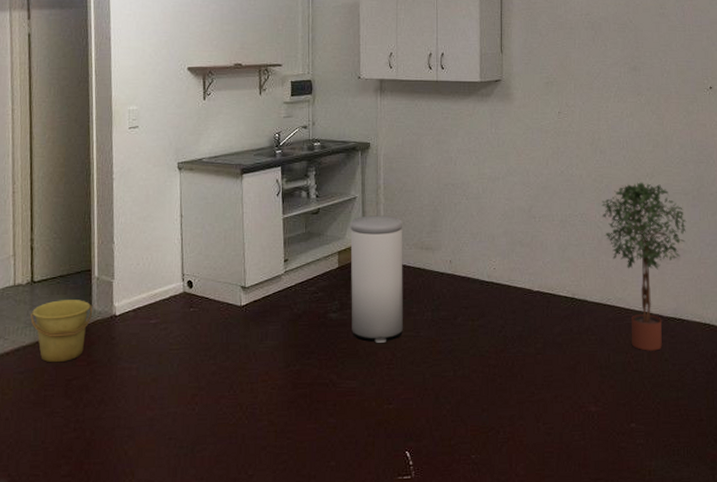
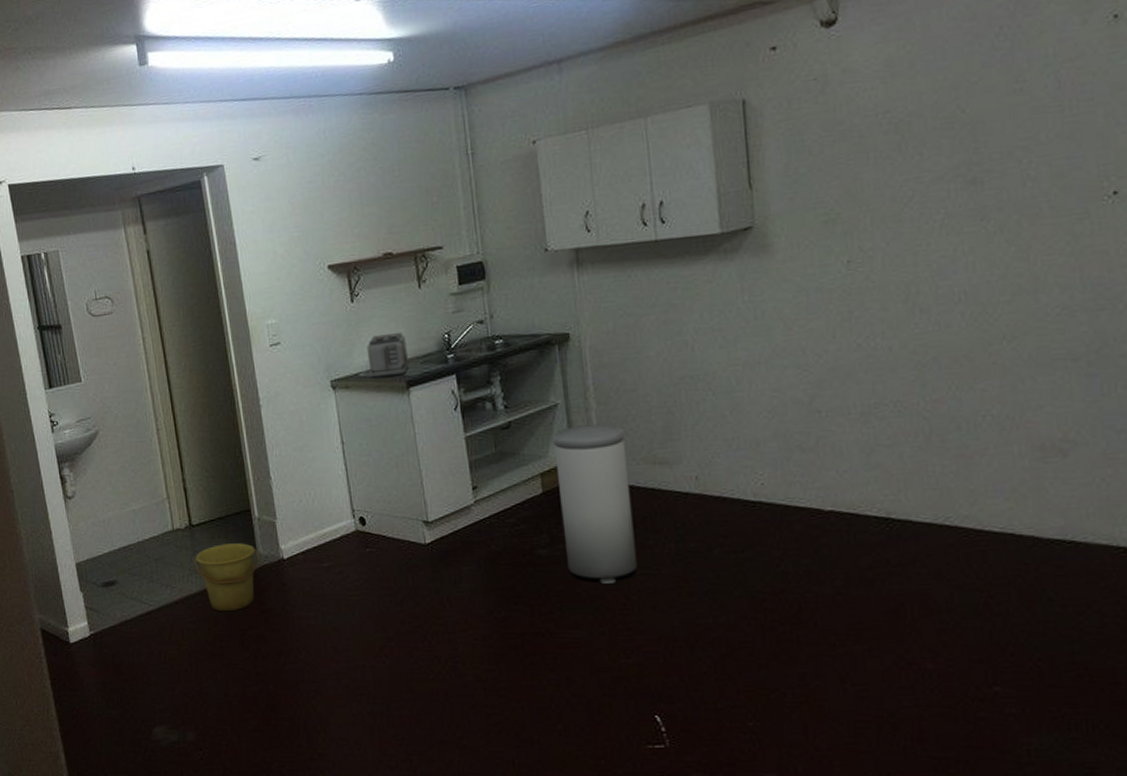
toaster: none [211,128,245,164] -> present [366,331,409,378]
potted tree: present [601,182,687,351] -> none [927,348,1078,588]

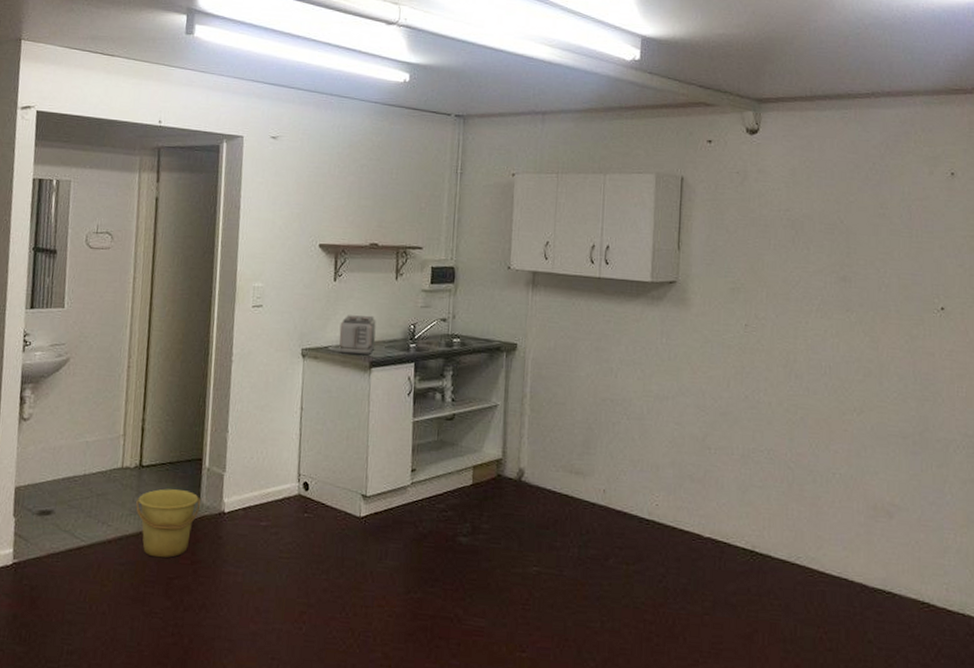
pedal bin: present [553,424,637,585] -> none [483,427,550,580]

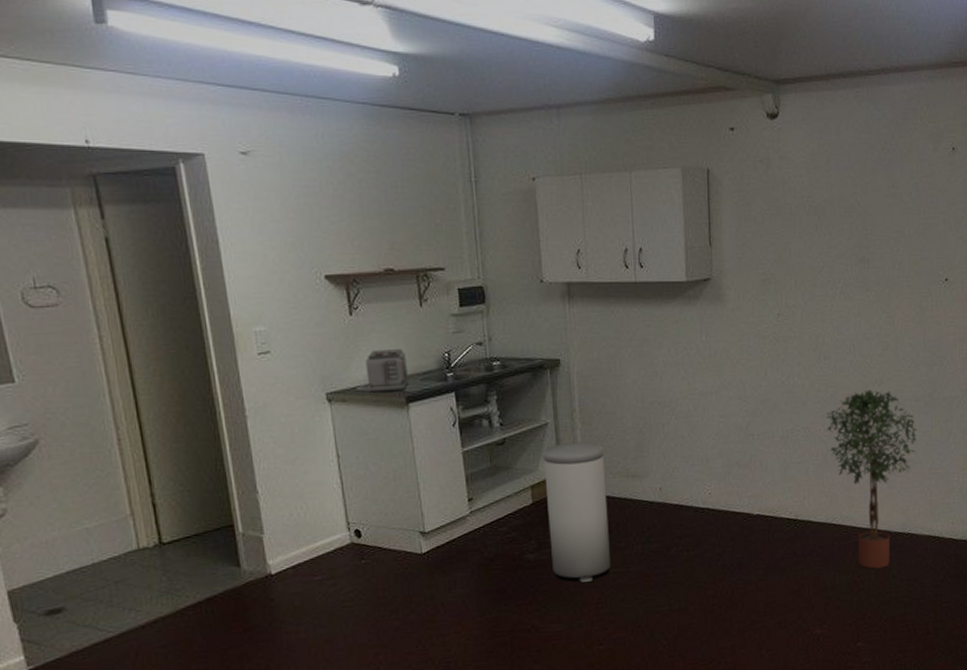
bucket: present [136,489,200,558] -> none [165,560,242,633]
pedal bin: none [483,427,550,580] -> present [543,442,611,584]
potted tree: none [794,417,904,629] -> present [826,389,918,569]

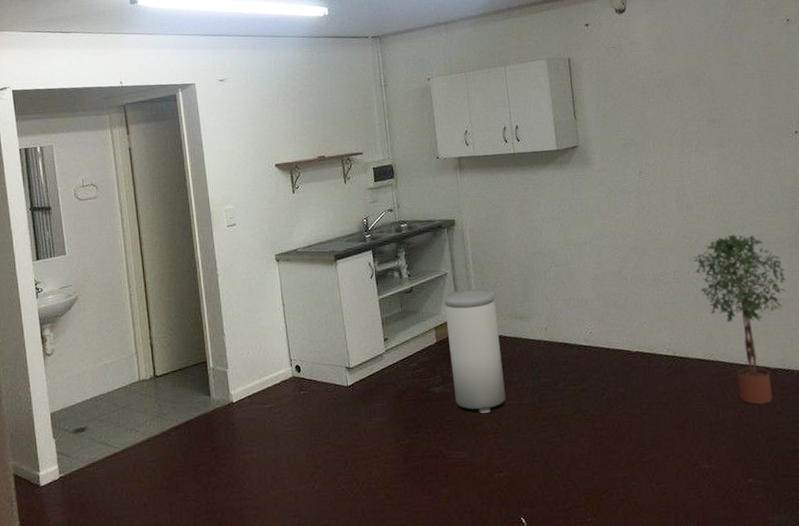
toaster: present [365,348,408,393] -> none [304,217,336,253]

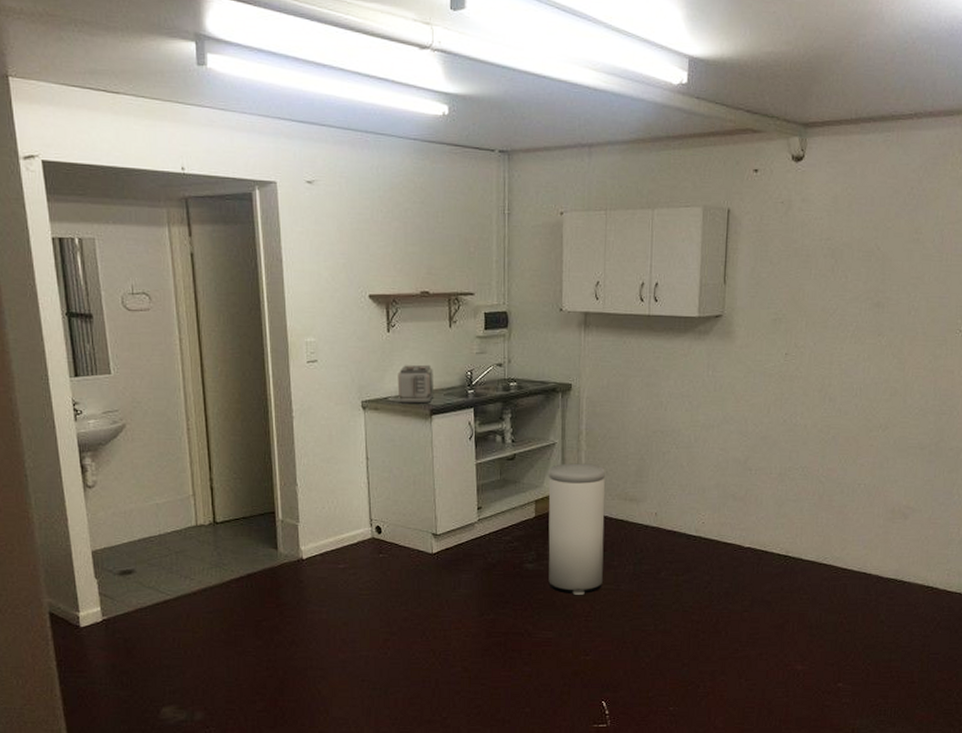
toaster: none [304,217,336,253] -> present [397,364,433,404]
potted tree: present [693,234,786,405] -> none [825,434,920,612]

